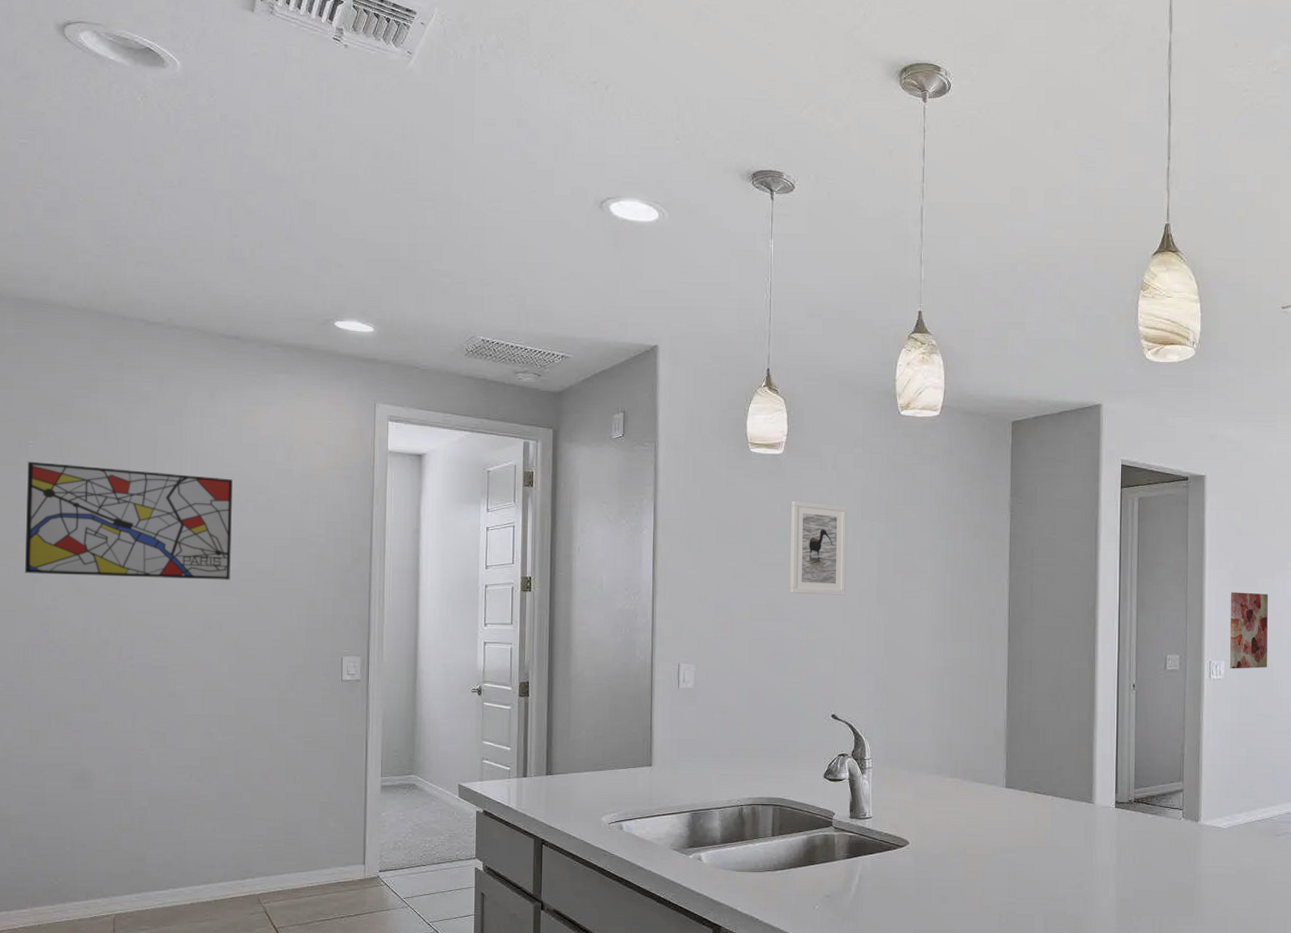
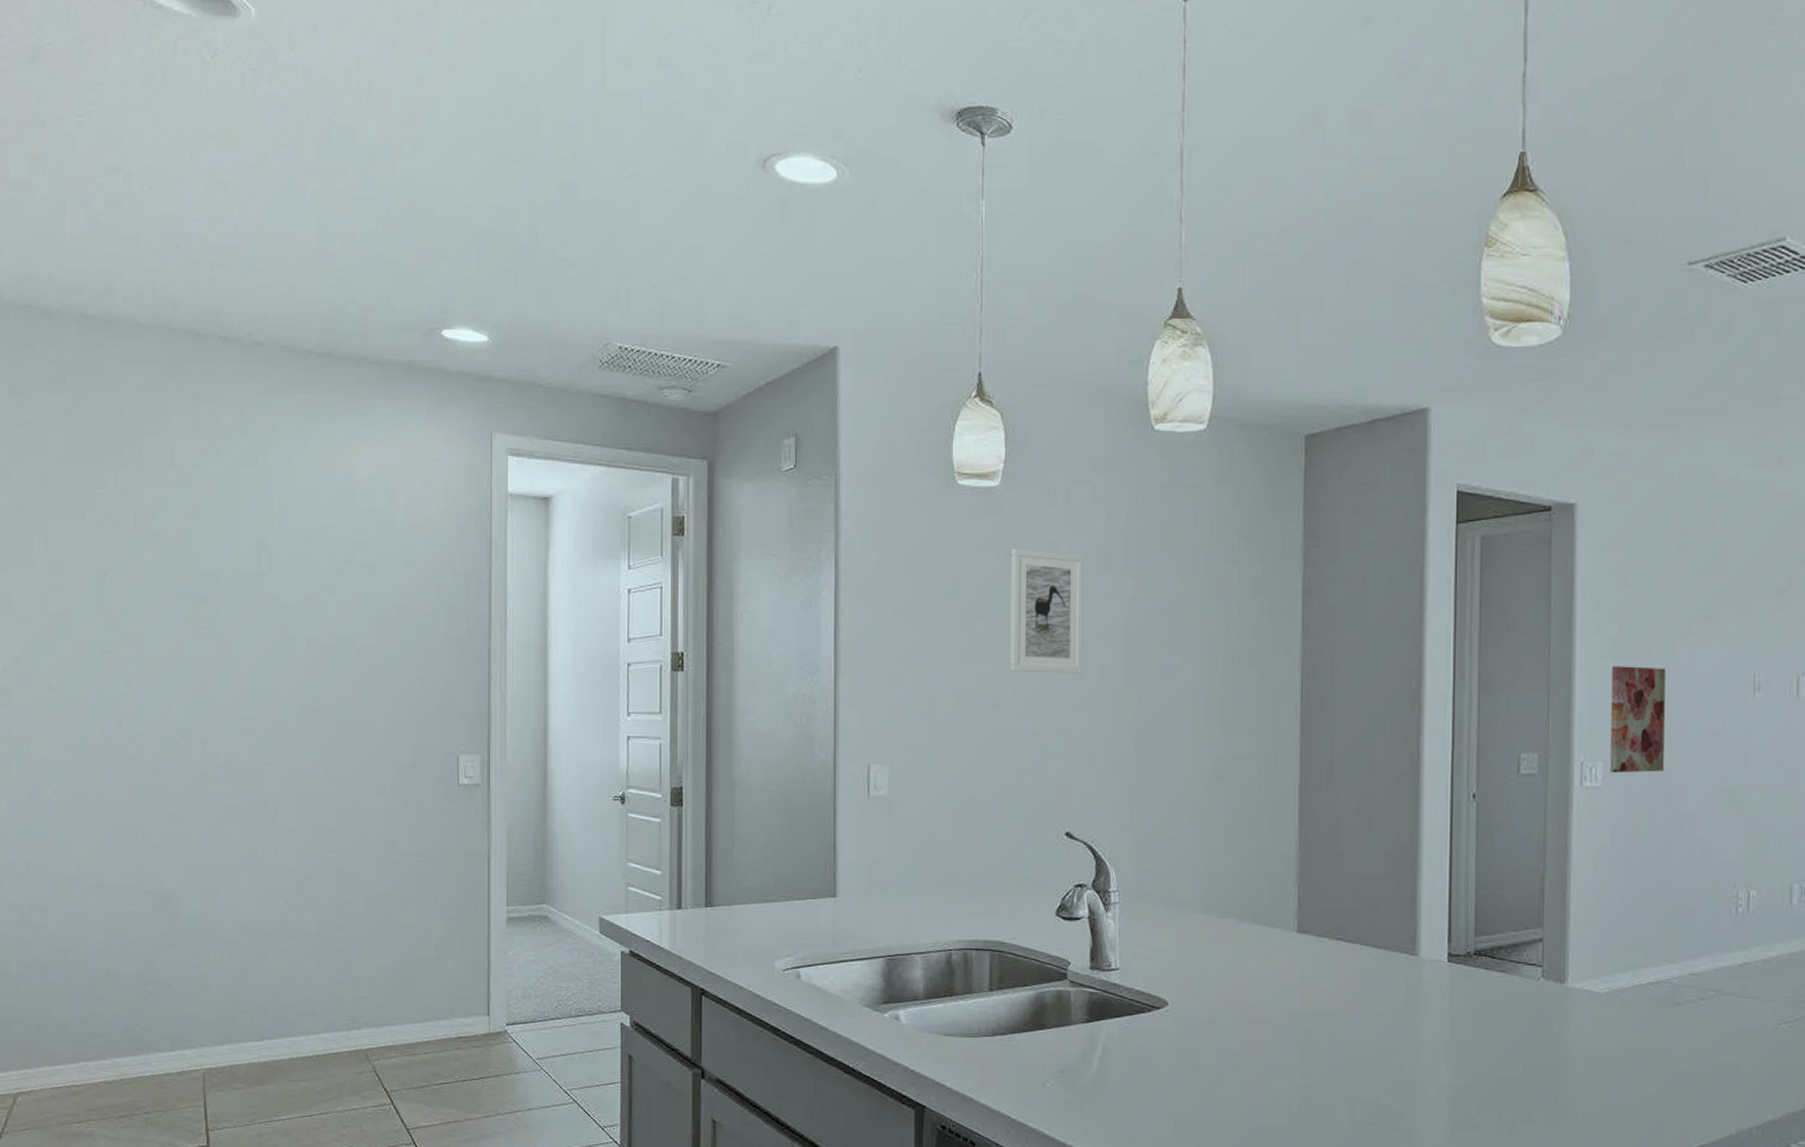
wall art: present [25,461,233,580] -> none [95,515,326,659]

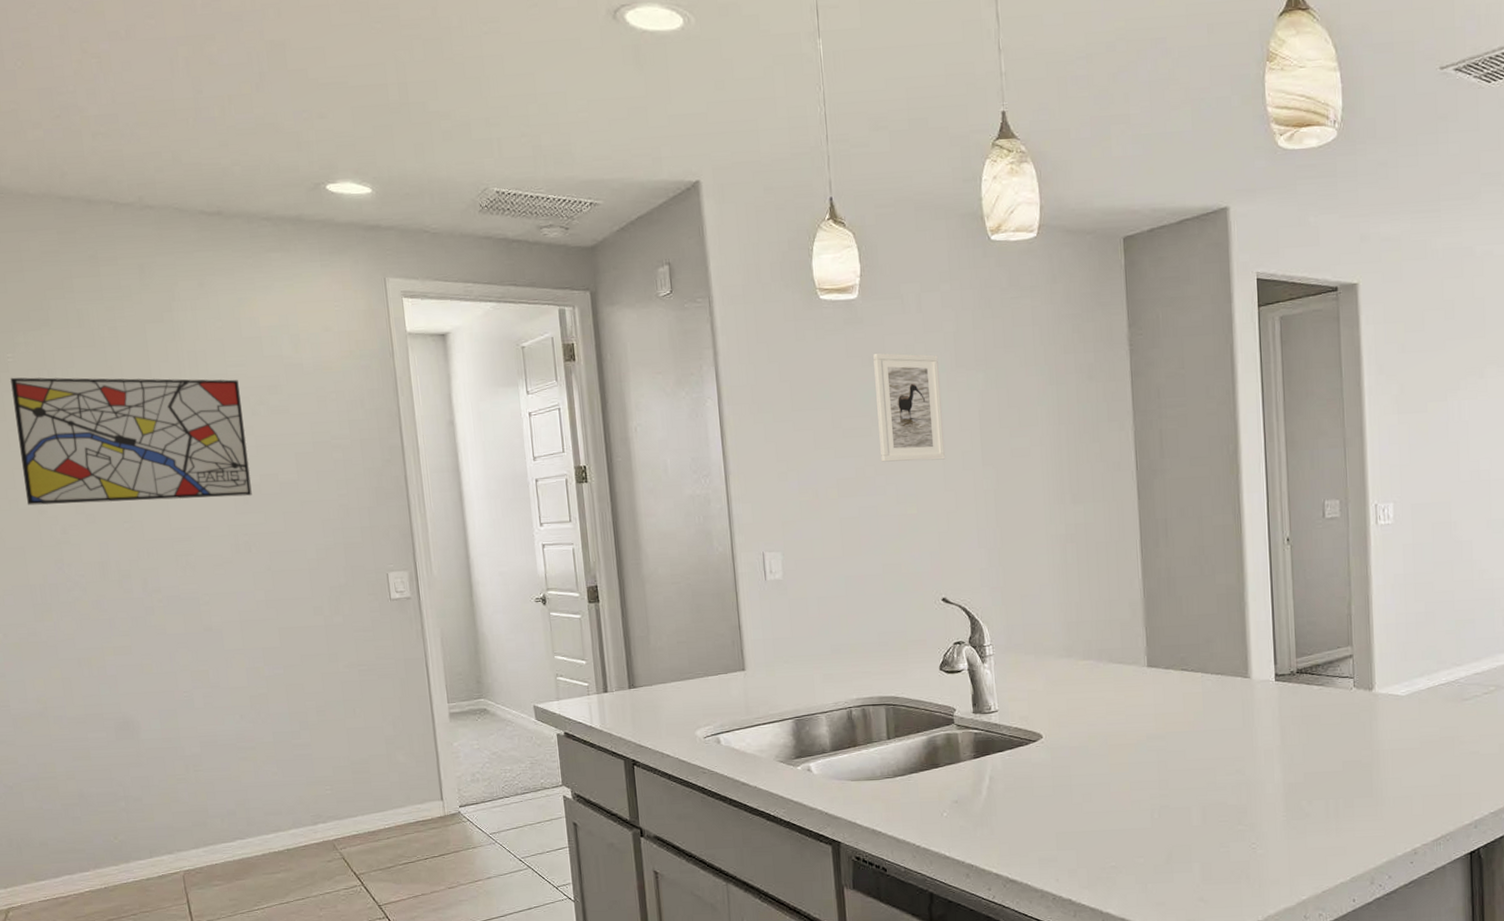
wall art: none [95,515,326,659] -> present [10,377,252,505]
wall art: present [1610,666,1666,773] -> none [1395,419,1444,512]

